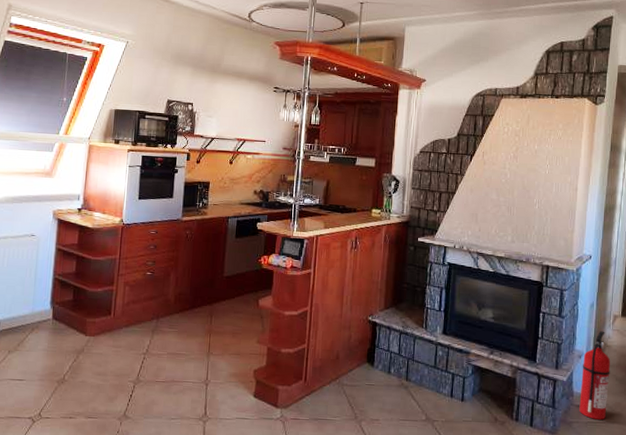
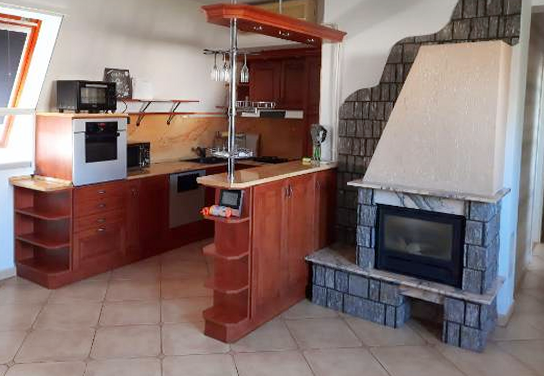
fire extinguisher: present [579,331,611,420] -> none [503,257,532,337]

